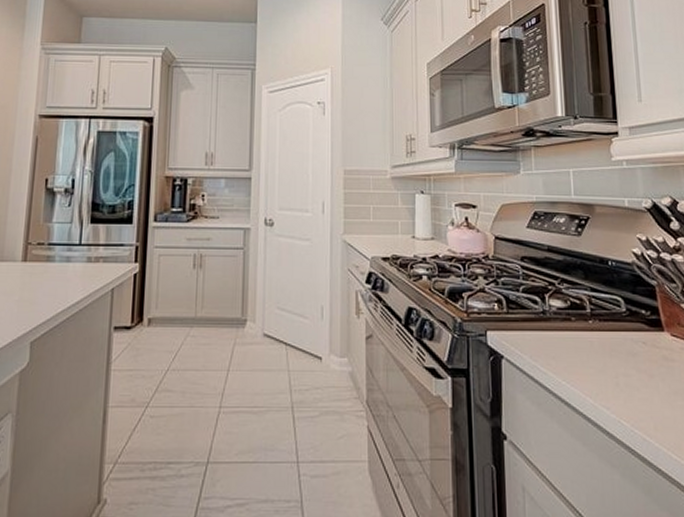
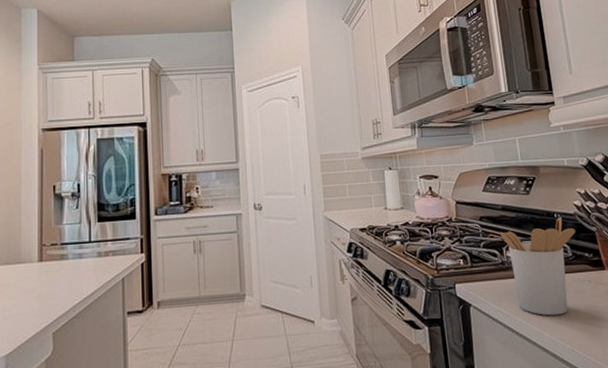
utensil holder: none [544,265,632,379] -> present [500,217,576,316]

